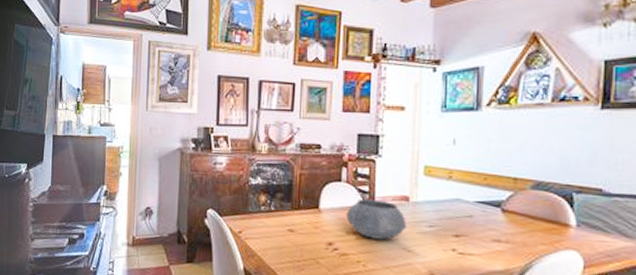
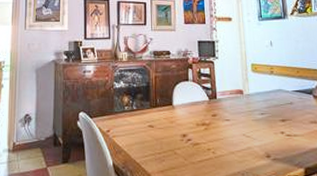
bowl: present [345,198,407,240] -> none [194,94,244,128]

